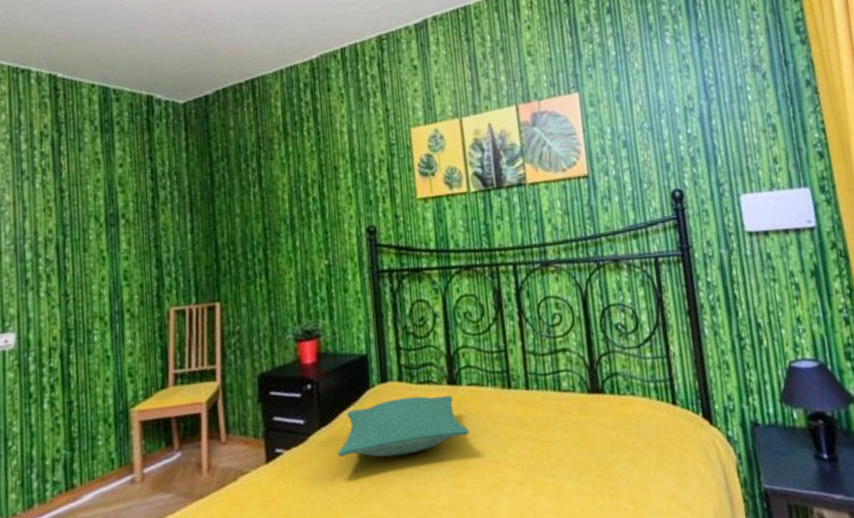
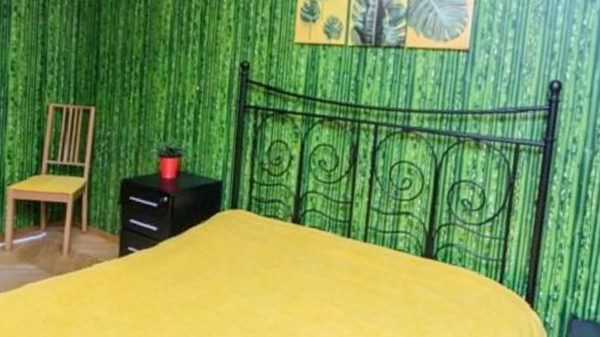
pillow: present [337,394,469,457] -> none [182,225,304,276]

